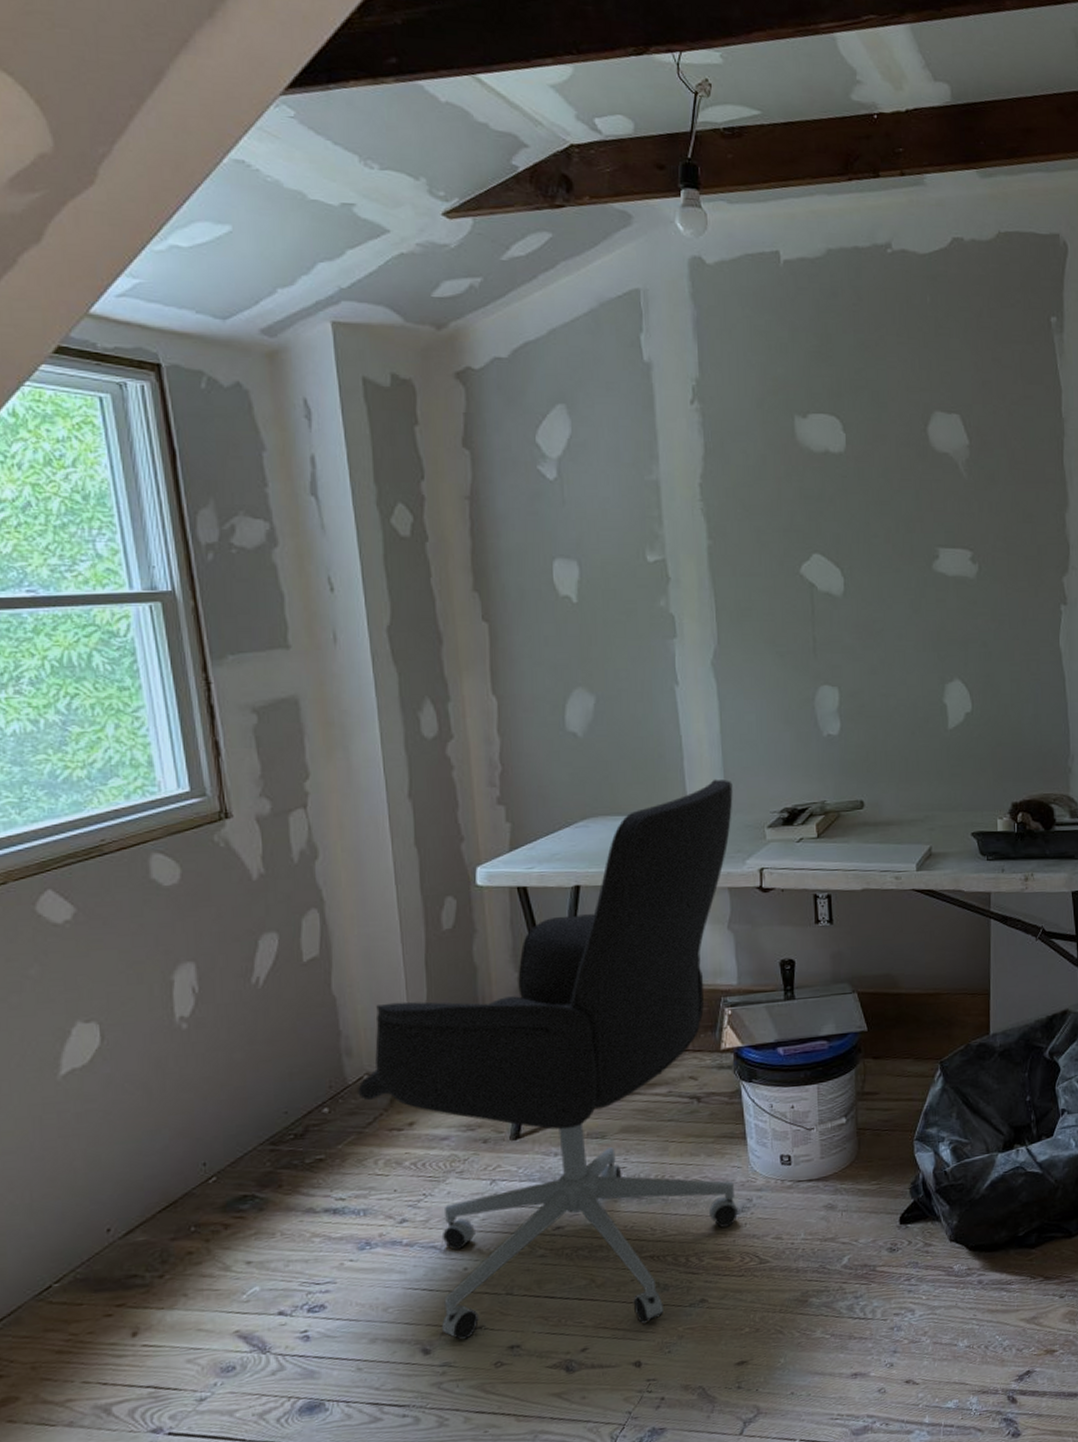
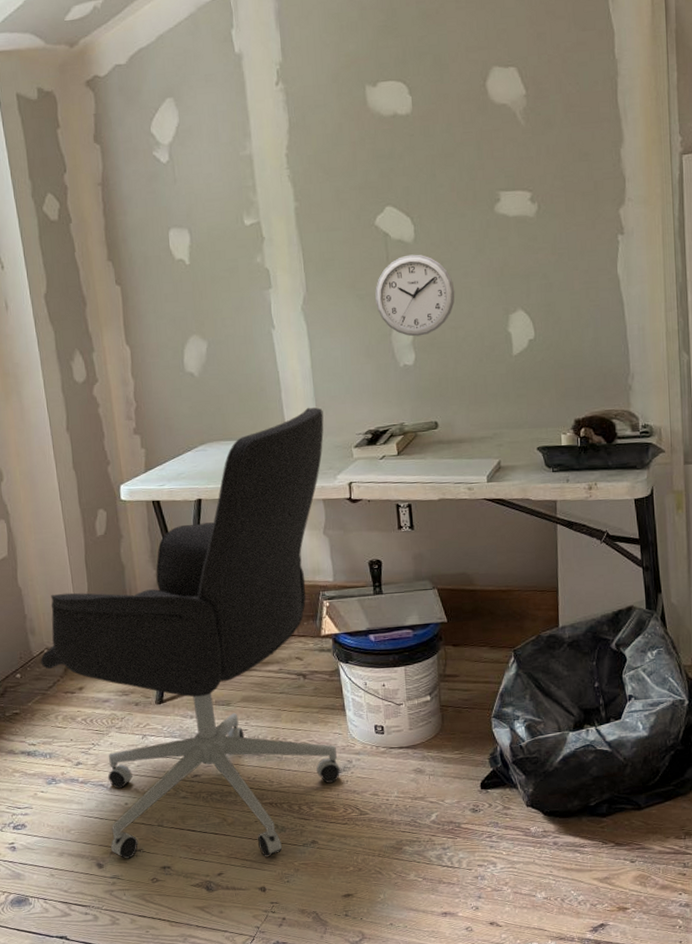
wall clock: none [796,610,887,703] -> present [374,254,455,337]

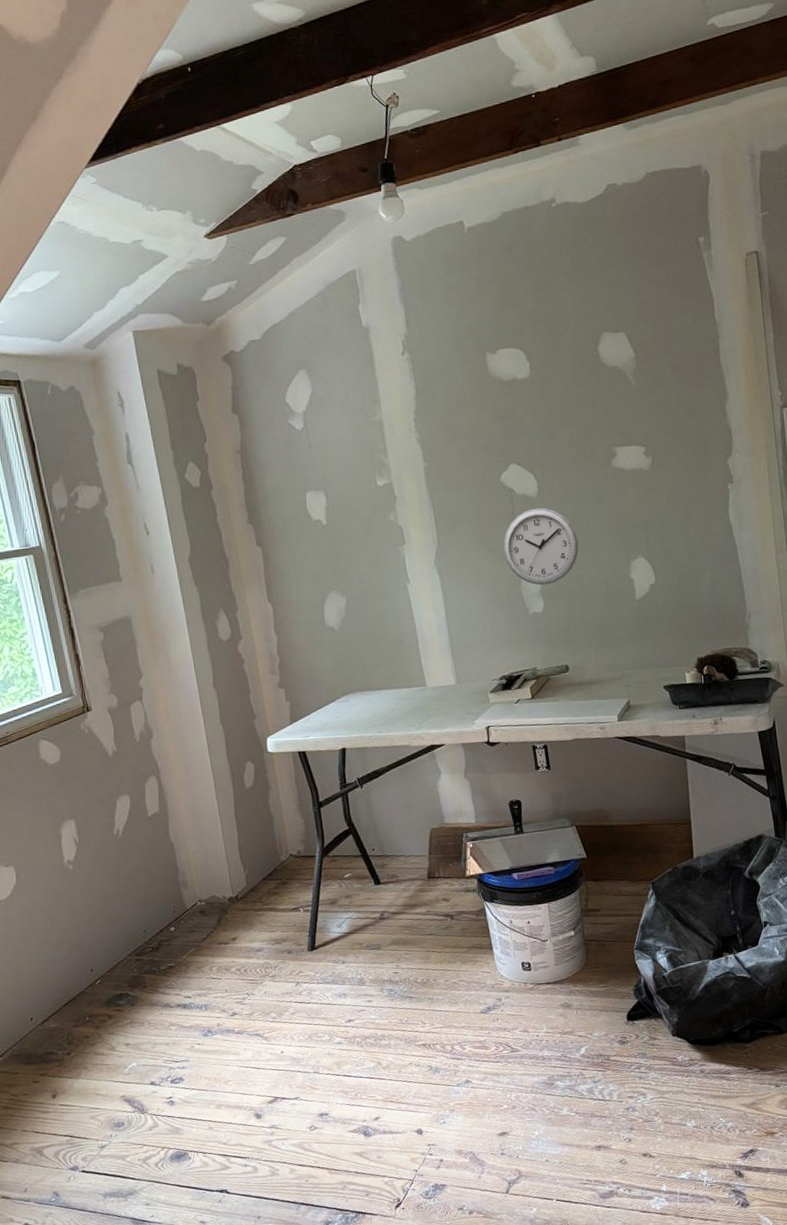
office chair: present [40,407,341,859] -> none [194,656,491,1108]

